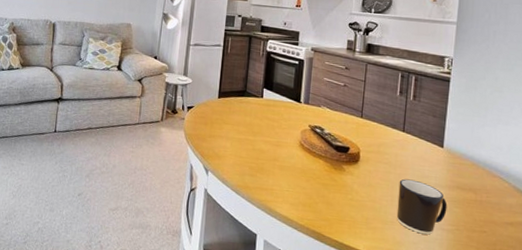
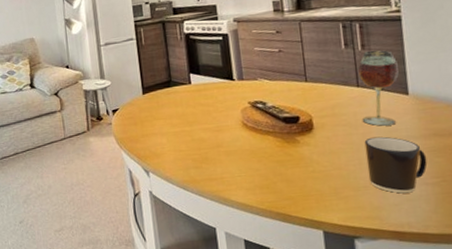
wineglass: none [402,102,440,172] -> present [358,50,399,126]

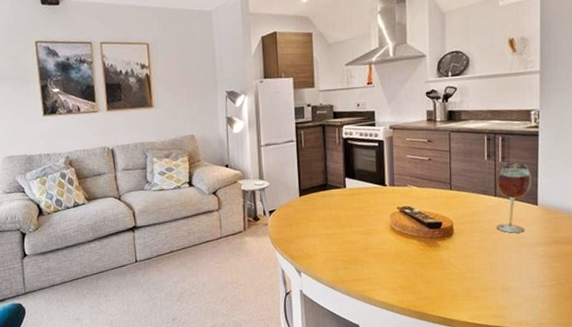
mug: present [364,136,427,194] -> none [496,243,547,295]

